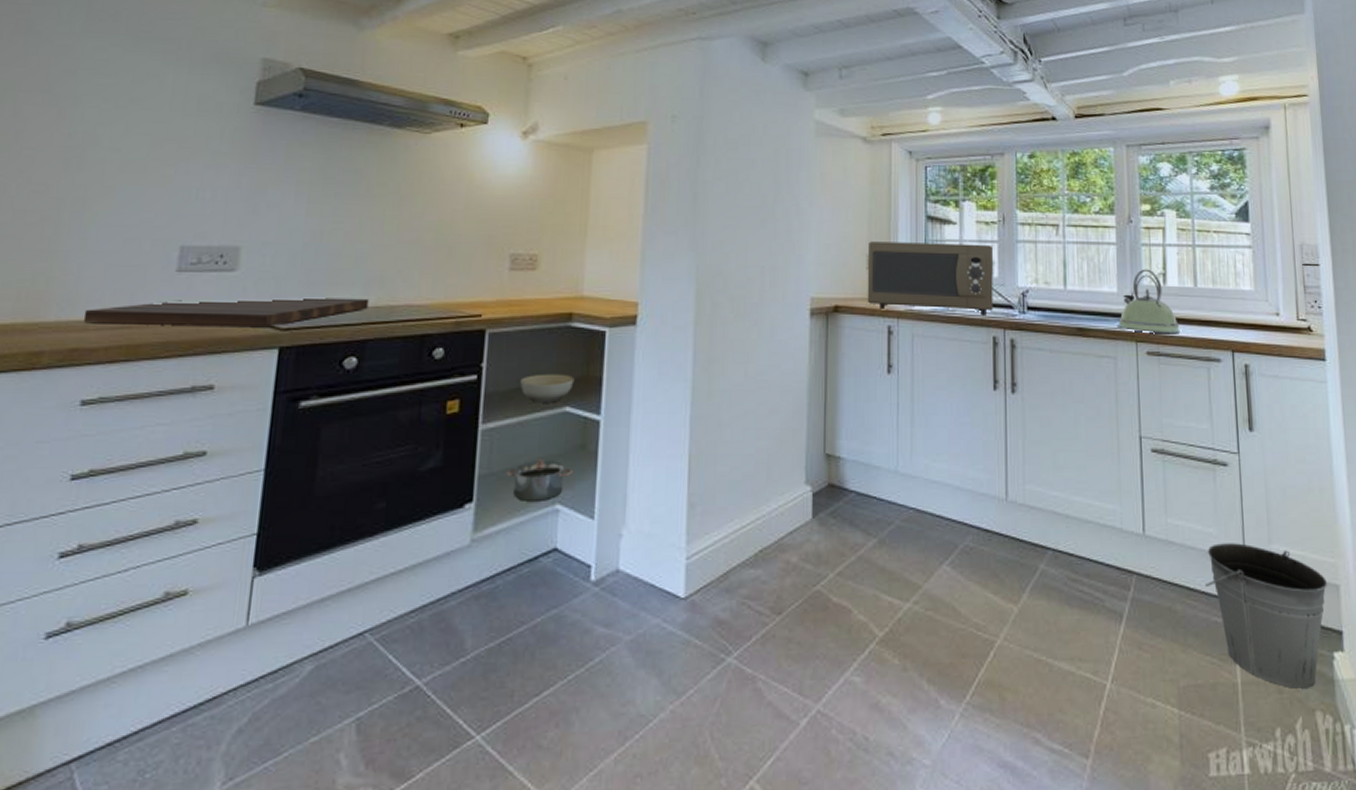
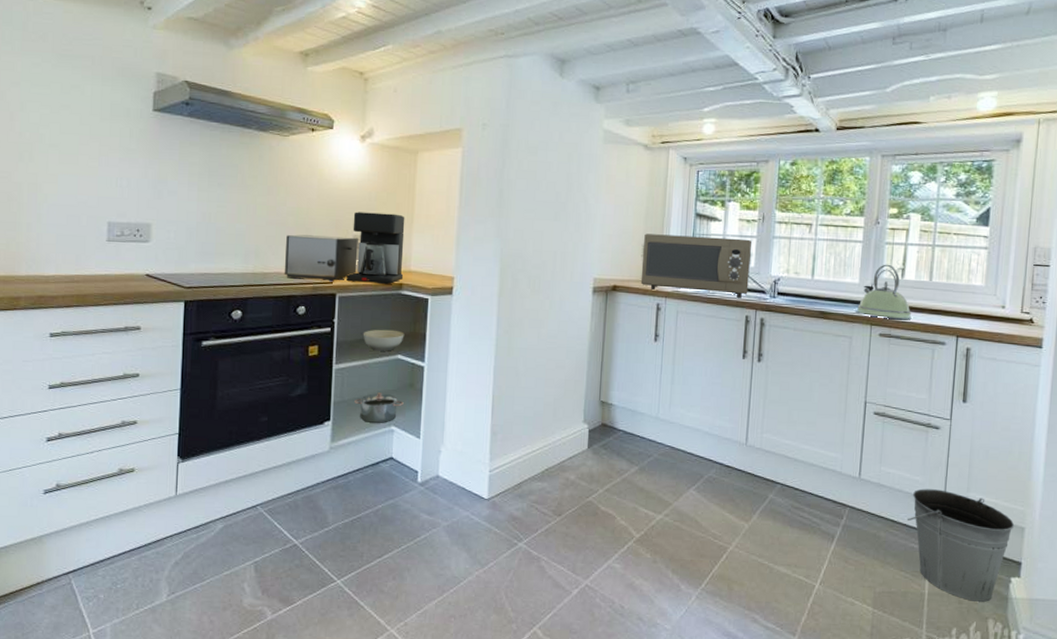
cutting board: present [83,298,369,328] -> none [45,263,248,286]
toaster: none [417,255,517,313] -> present [284,234,358,281]
coffee maker: none [500,224,577,316] -> present [346,212,405,285]

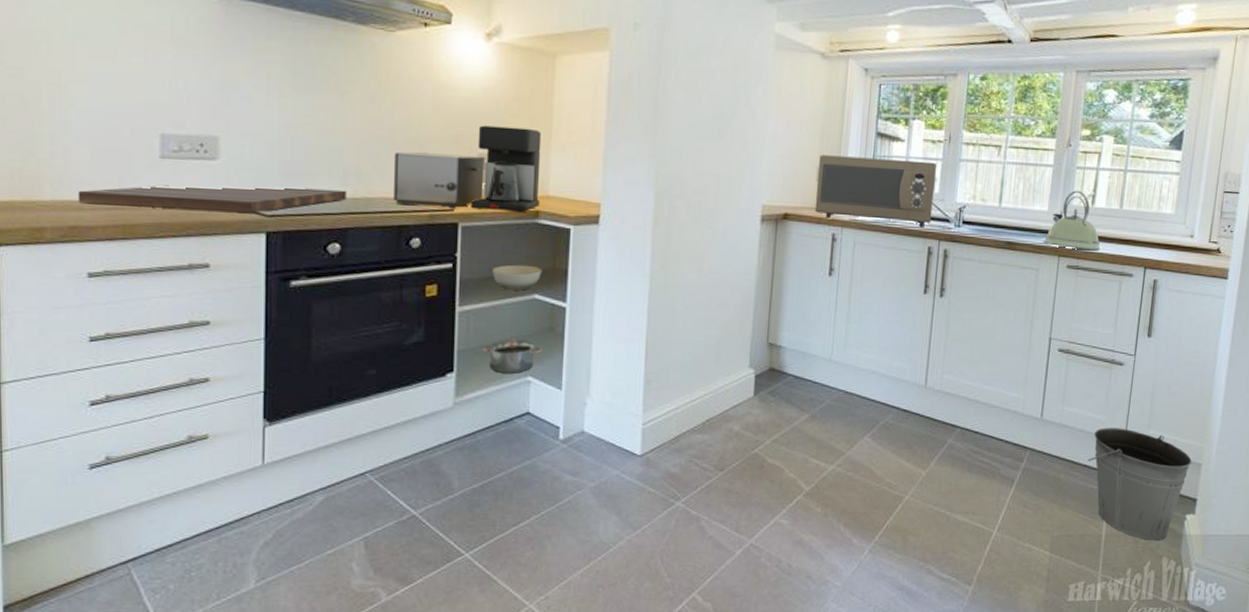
cutting board: none [45,263,248,286] -> present [77,185,347,214]

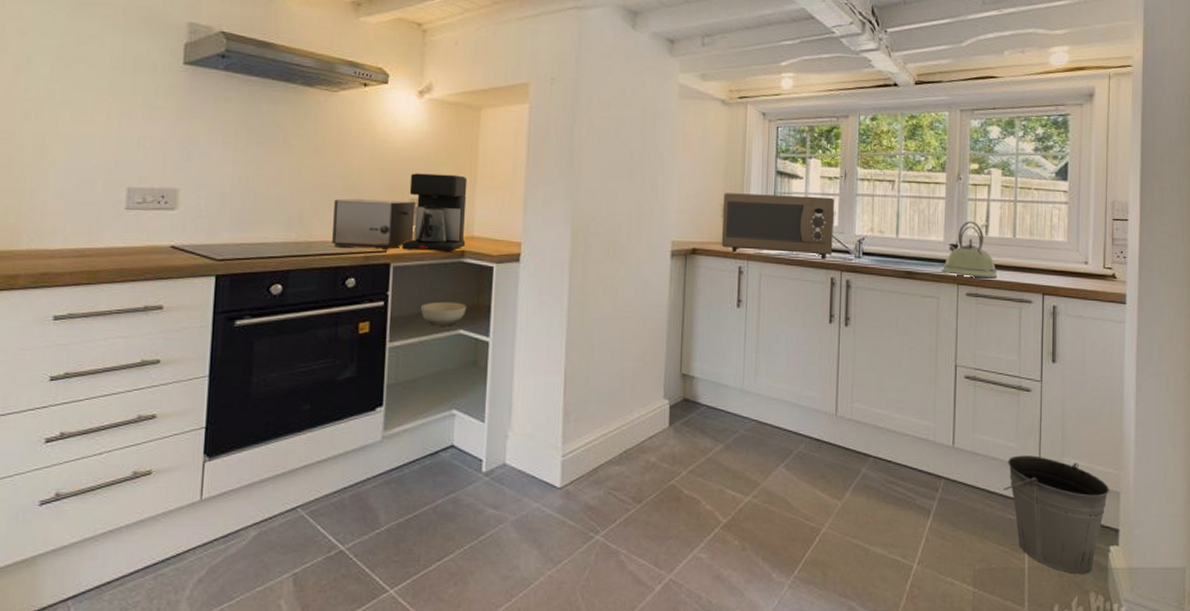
cutting board: present [77,185,347,214] -> none [50,233,290,258]
cooking pot: present [483,338,542,373] -> none [411,372,466,407]

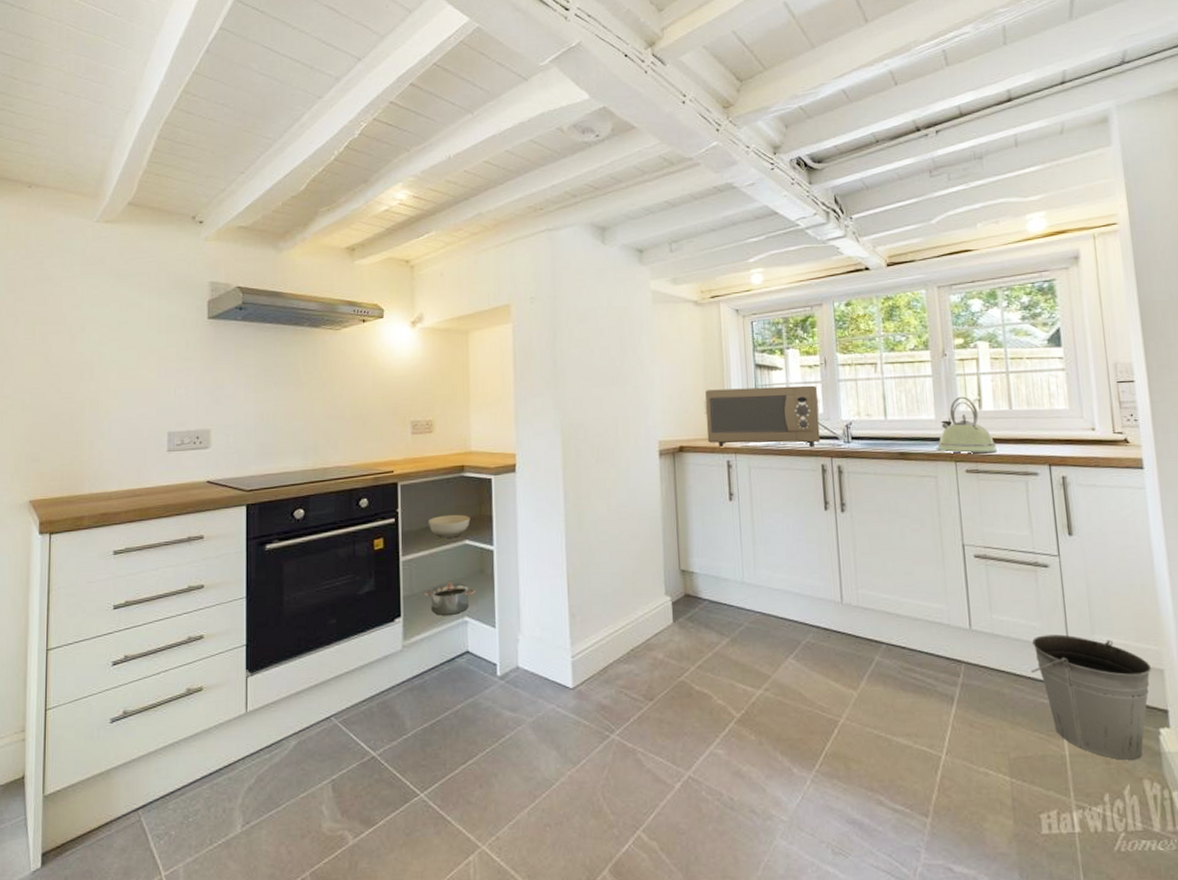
toaster: present [331,199,416,249] -> none [344,423,417,472]
coffee maker: present [402,173,468,253] -> none [407,395,465,469]
cooking pot: none [411,372,466,407] -> present [424,582,476,615]

